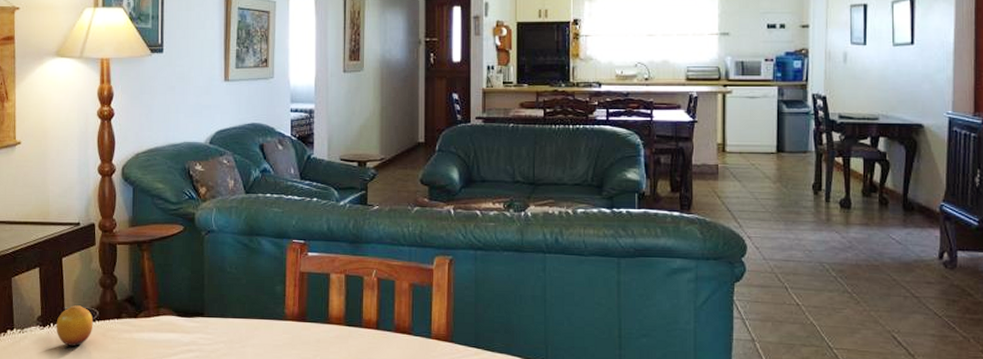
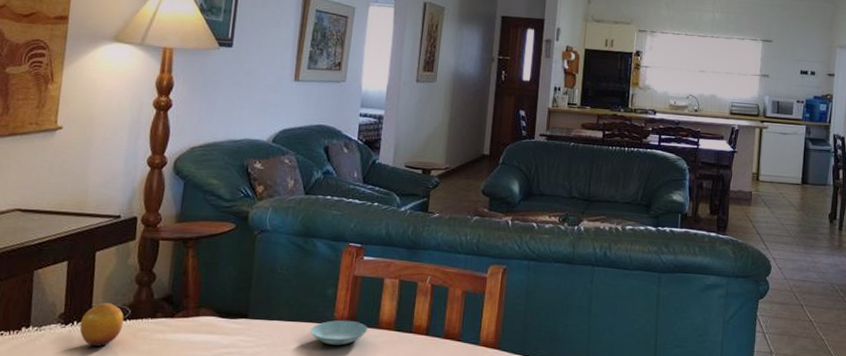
saucer: none [264,316,319,341] -> present [310,320,368,345]

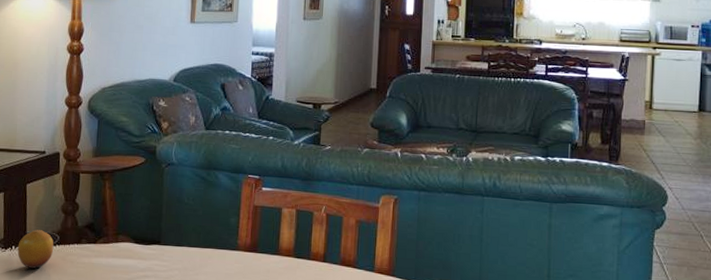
saucer: present [310,320,368,345] -> none [217,247,270,271]

